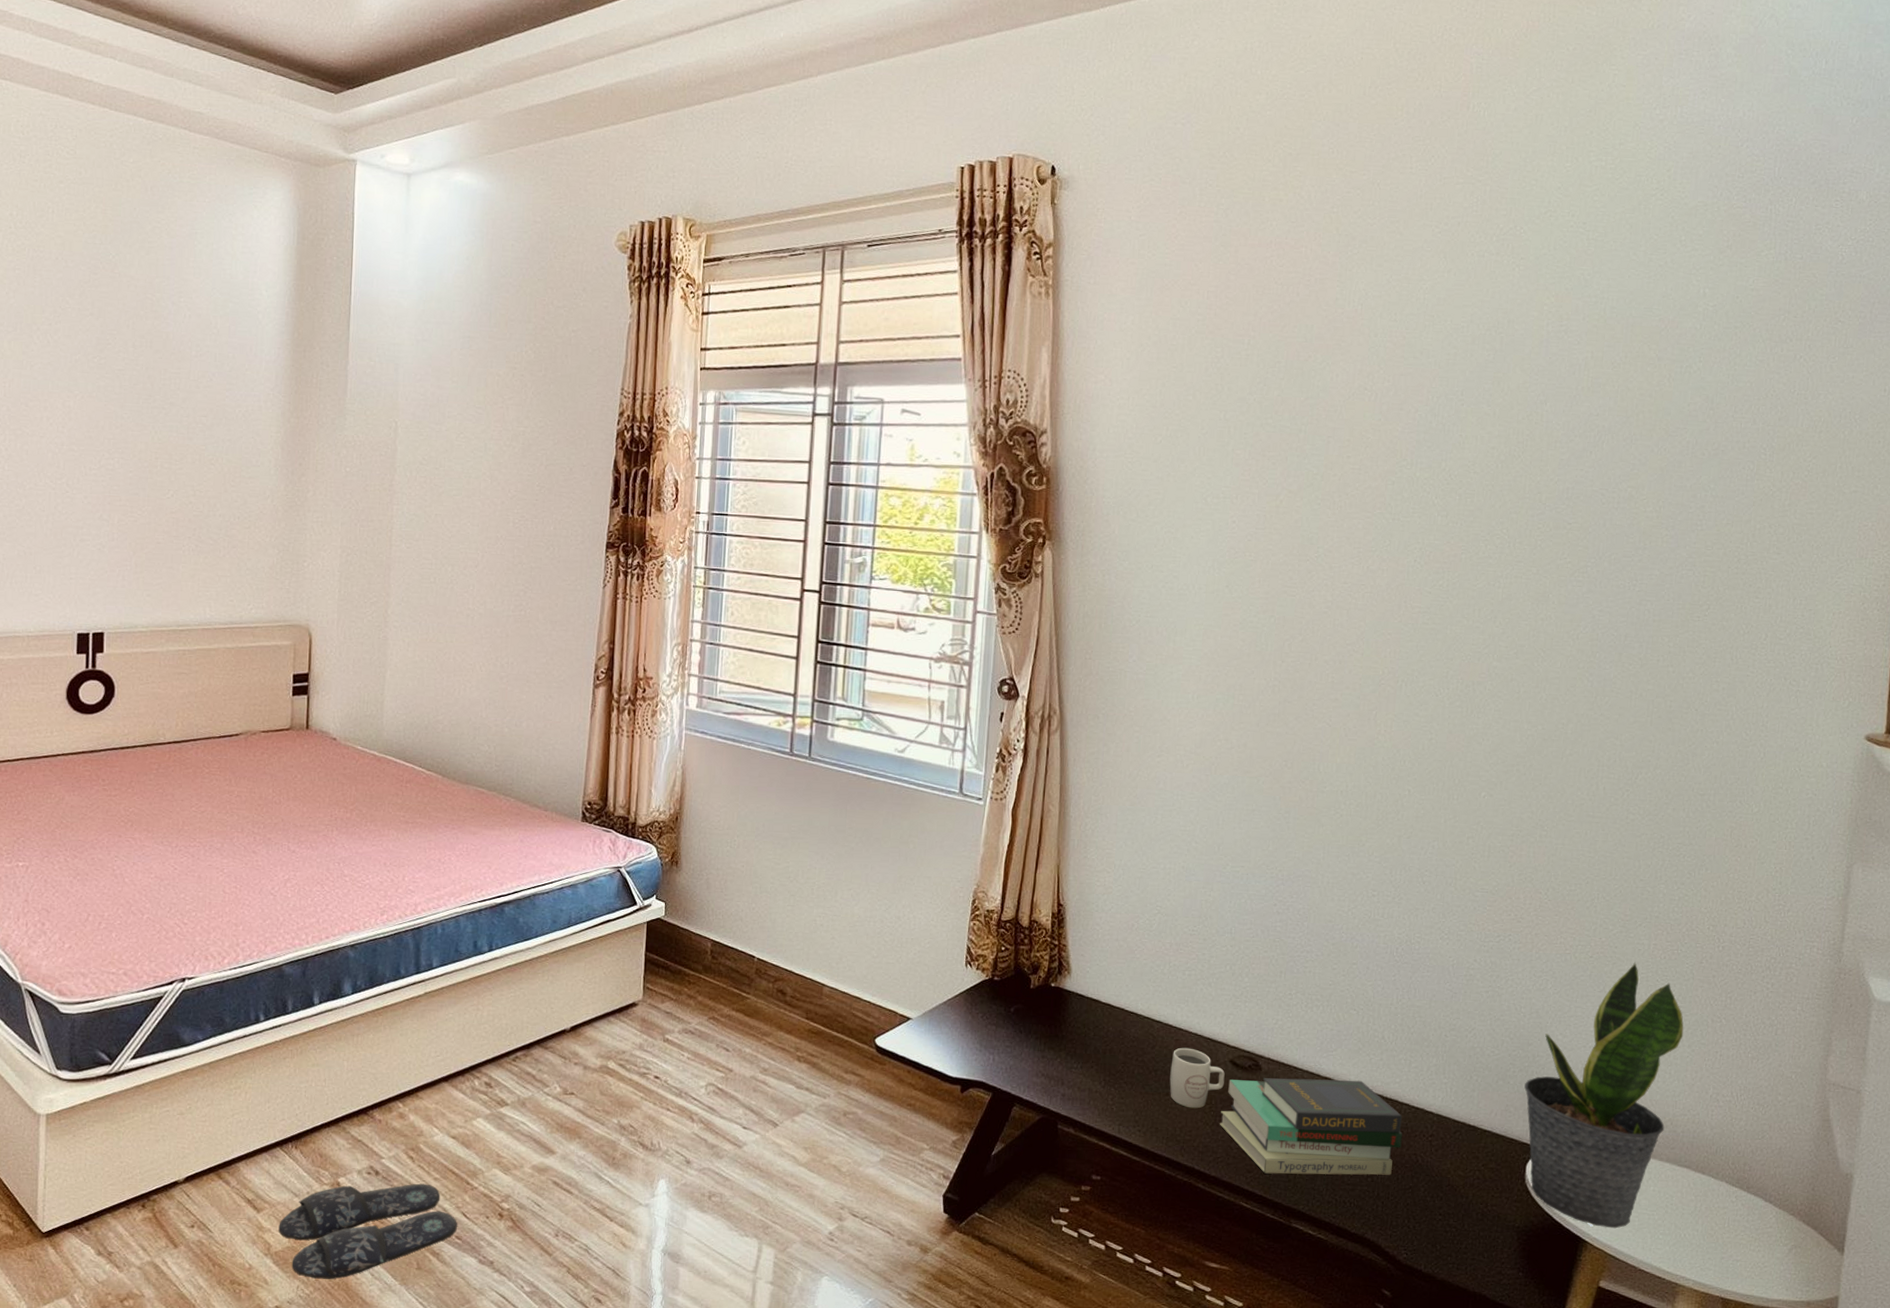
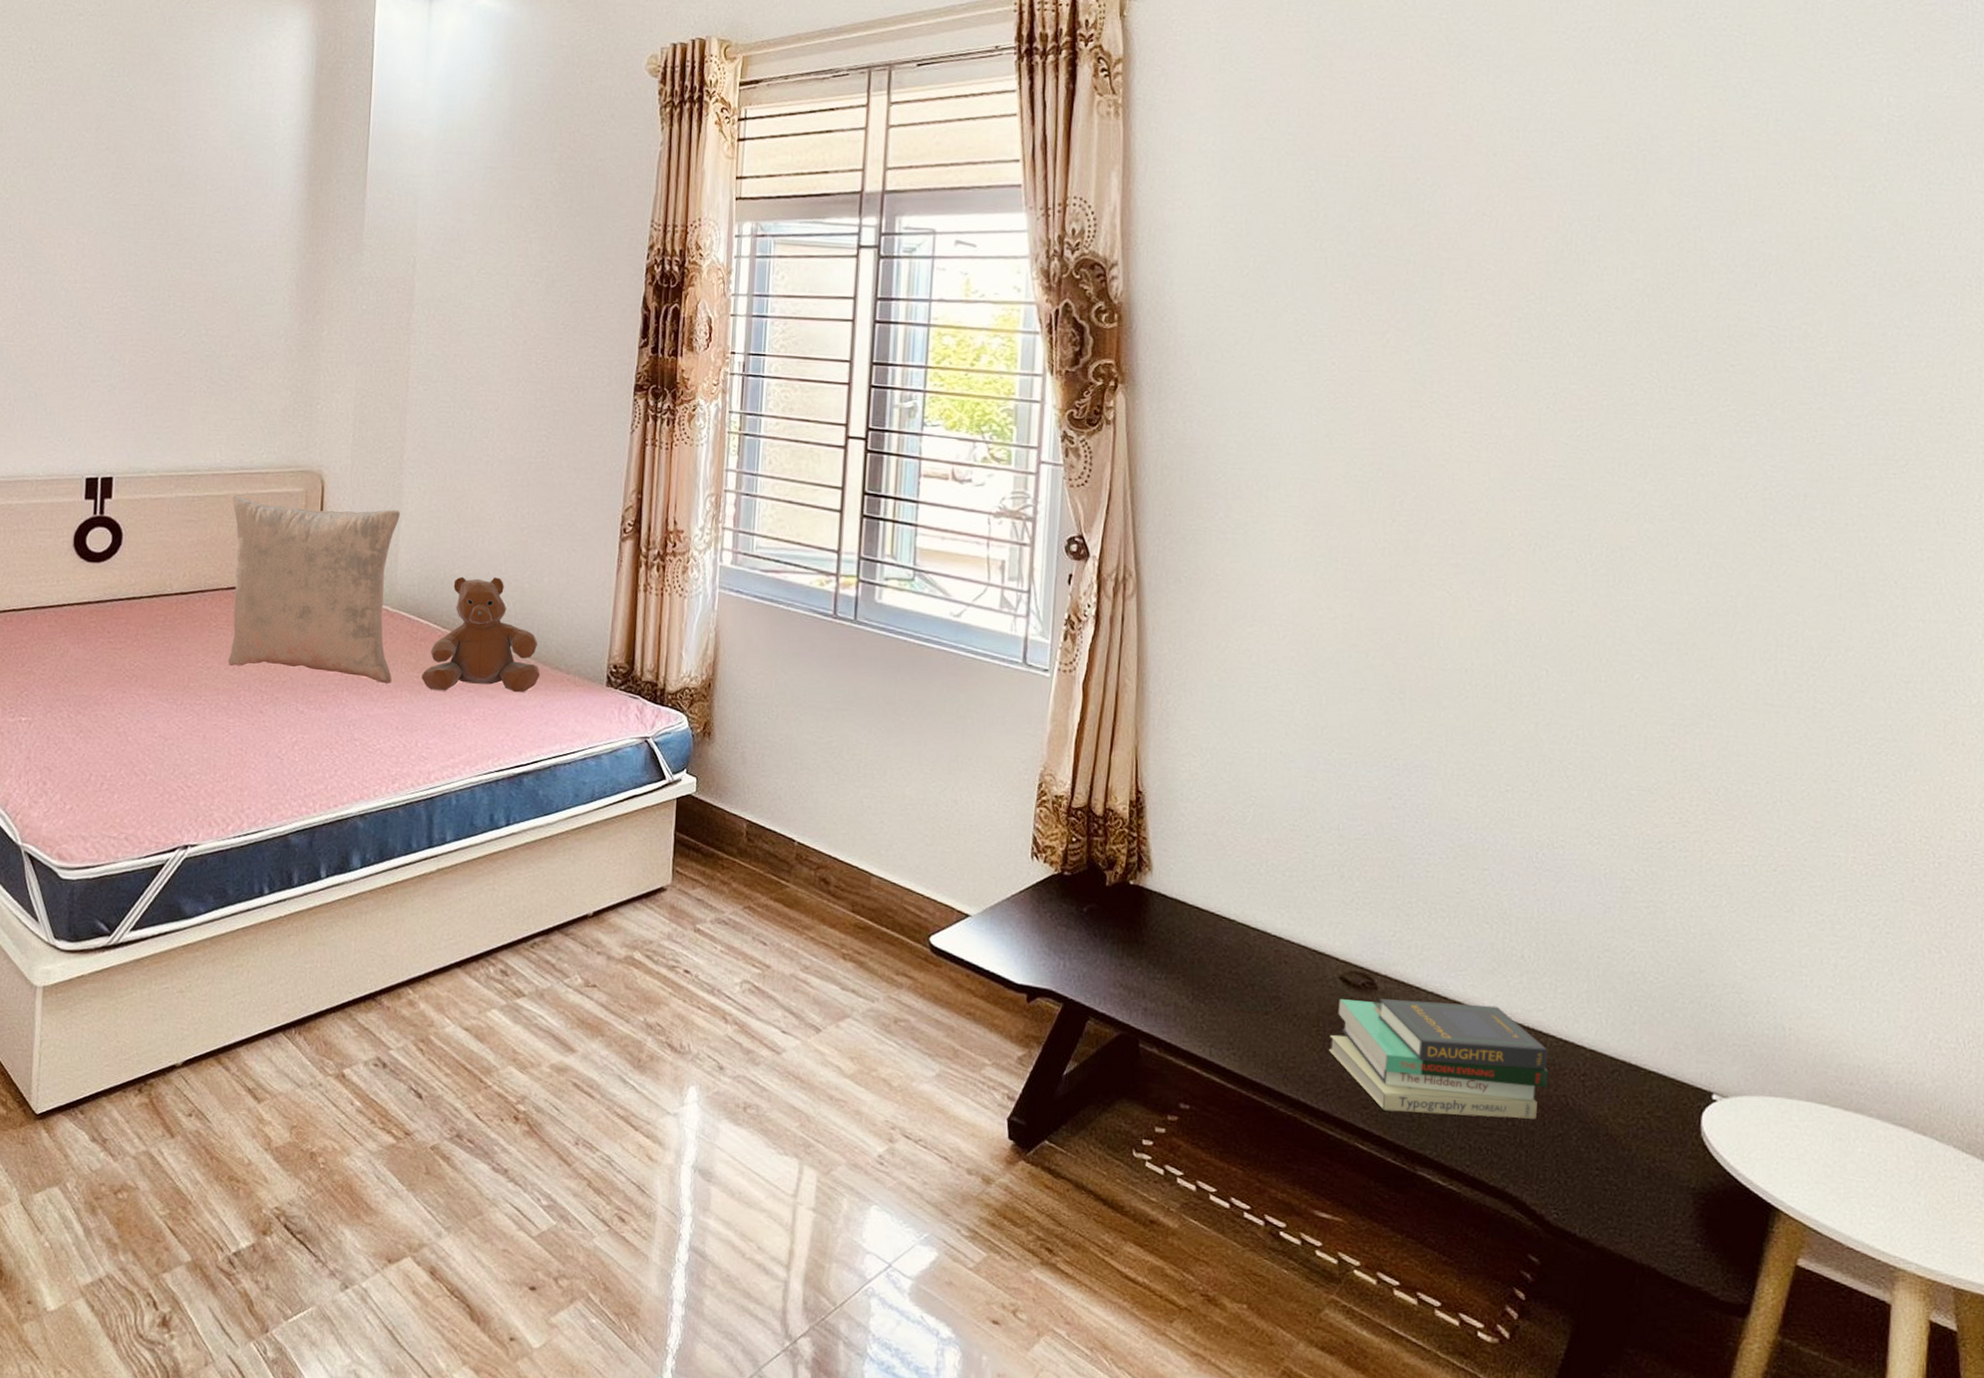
pillow: none [220,649,386,823] -> present [227,495,401,683]
slippers: present [278,1183,457,1279] -> none [280,1077,469,1181]
teddy bear: none [408,722,520,829] -> present [421,576,540,693]
mug: present [1169,1047,1225,1109] -> none [1269,959,1334,1031]
potted plant: present [1524,962,1684,1229] -> none [1697,878,1894,1197]

